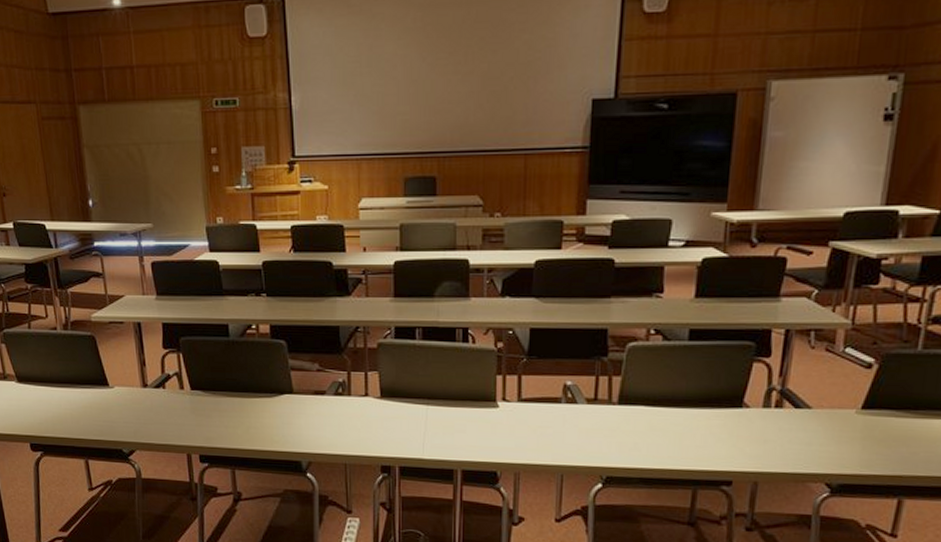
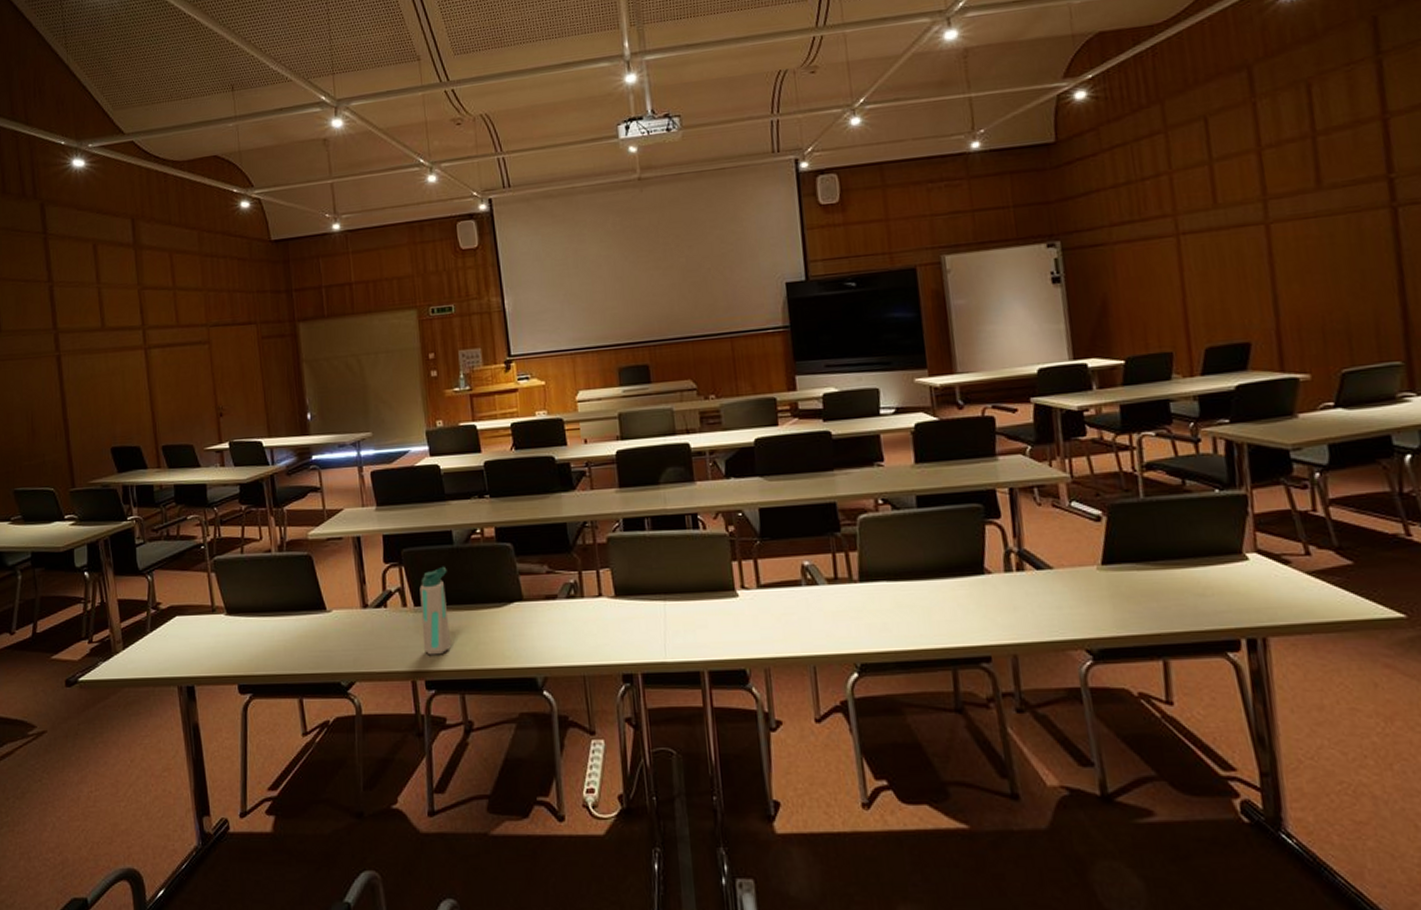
water bottle: none [196,356,225,434] -> present [419,566,452,656]

